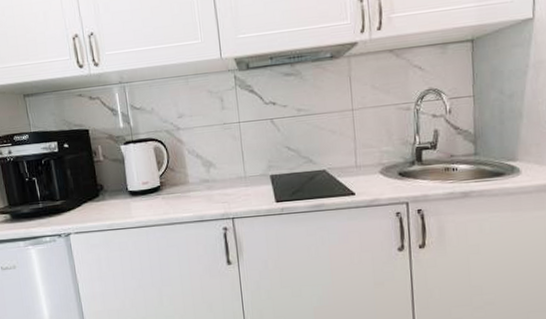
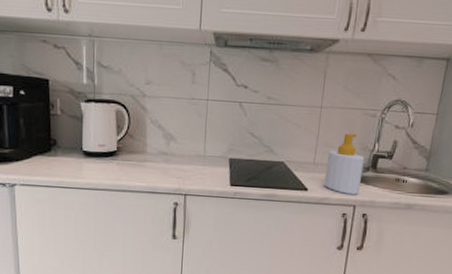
soap bottle: none [368,129,409,192] -> present [324,133,365,195]

